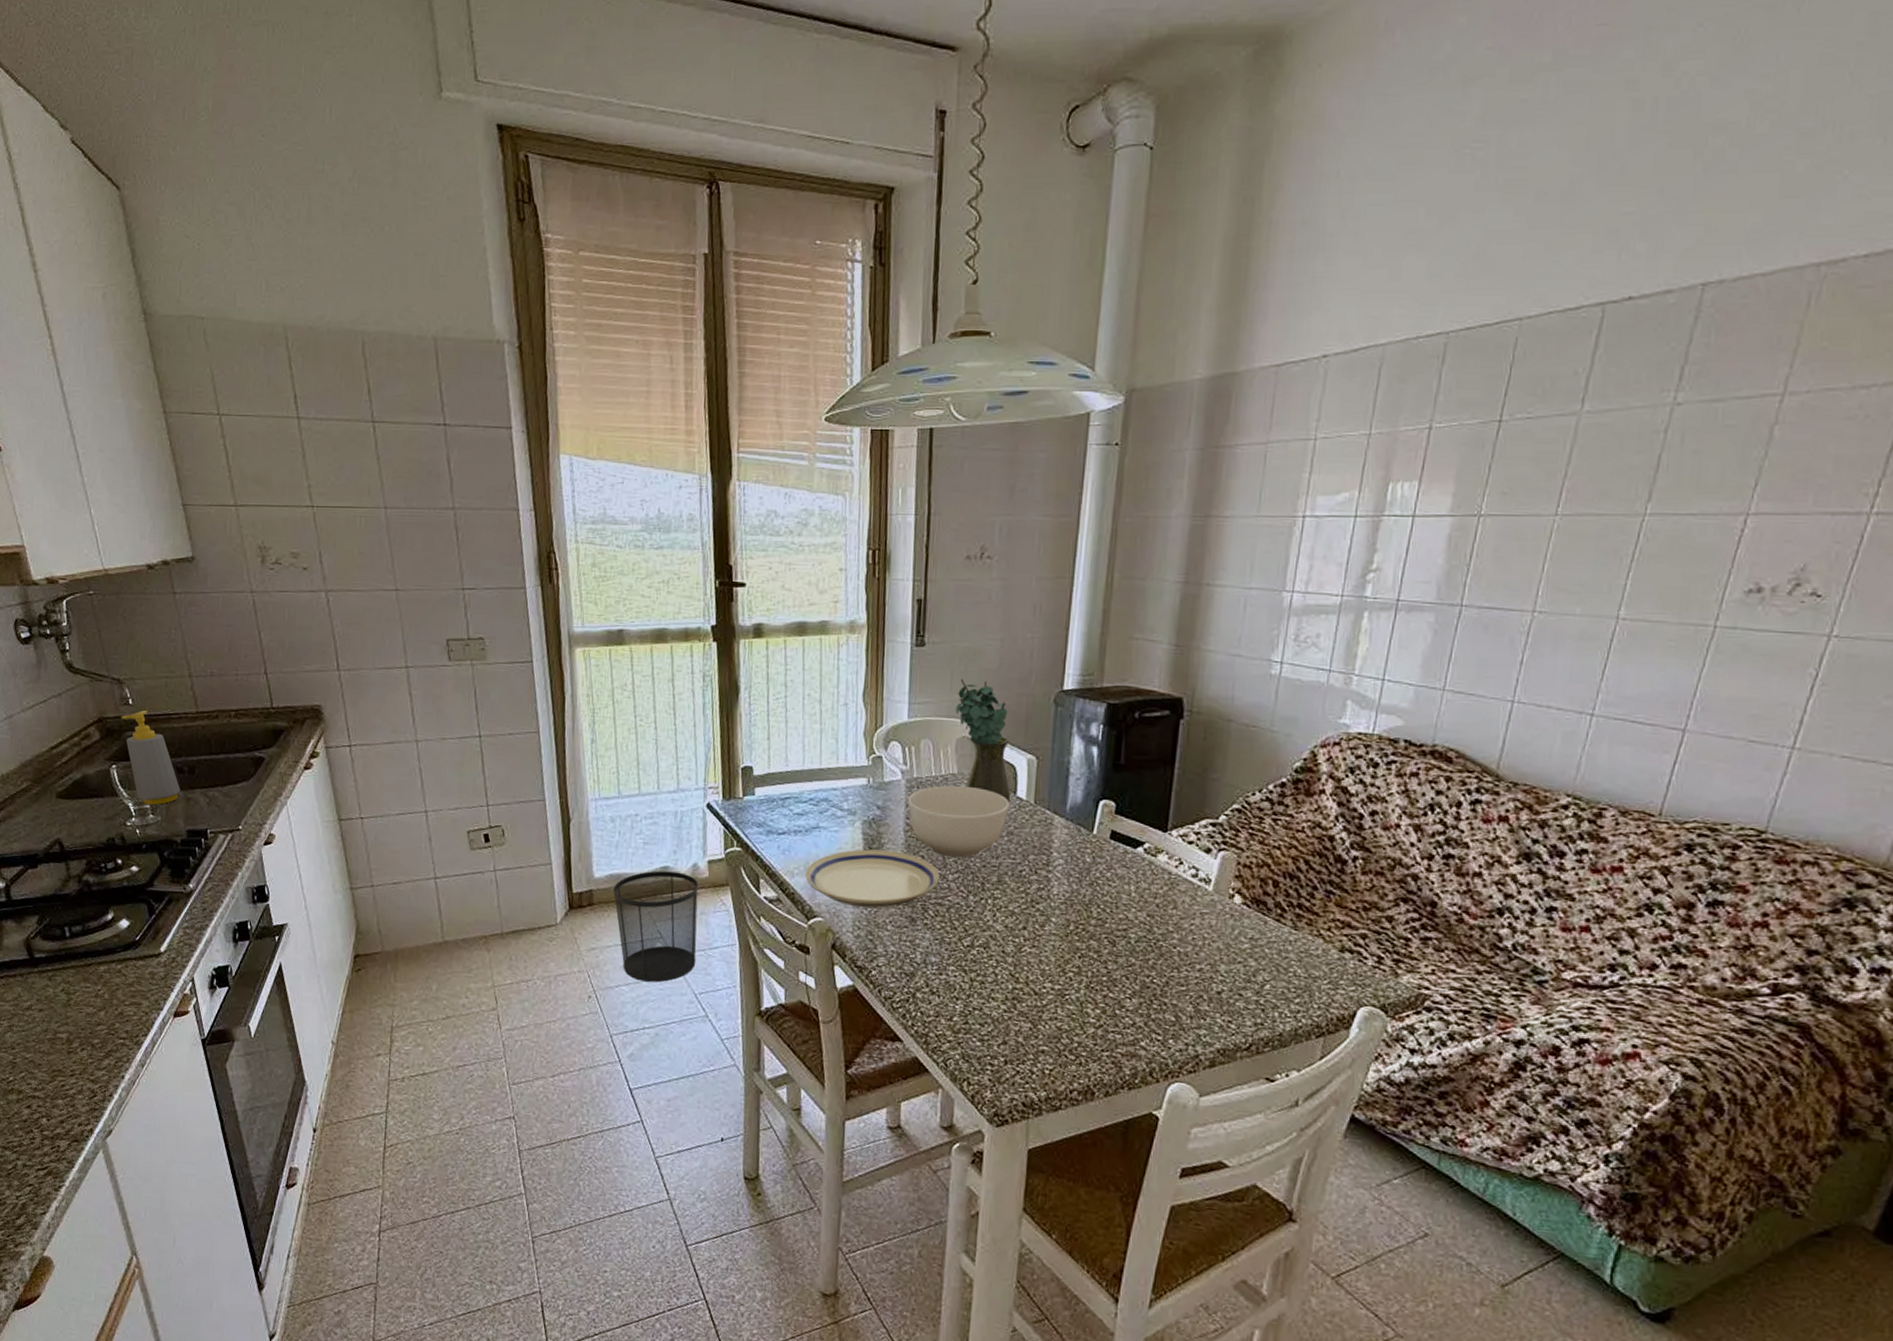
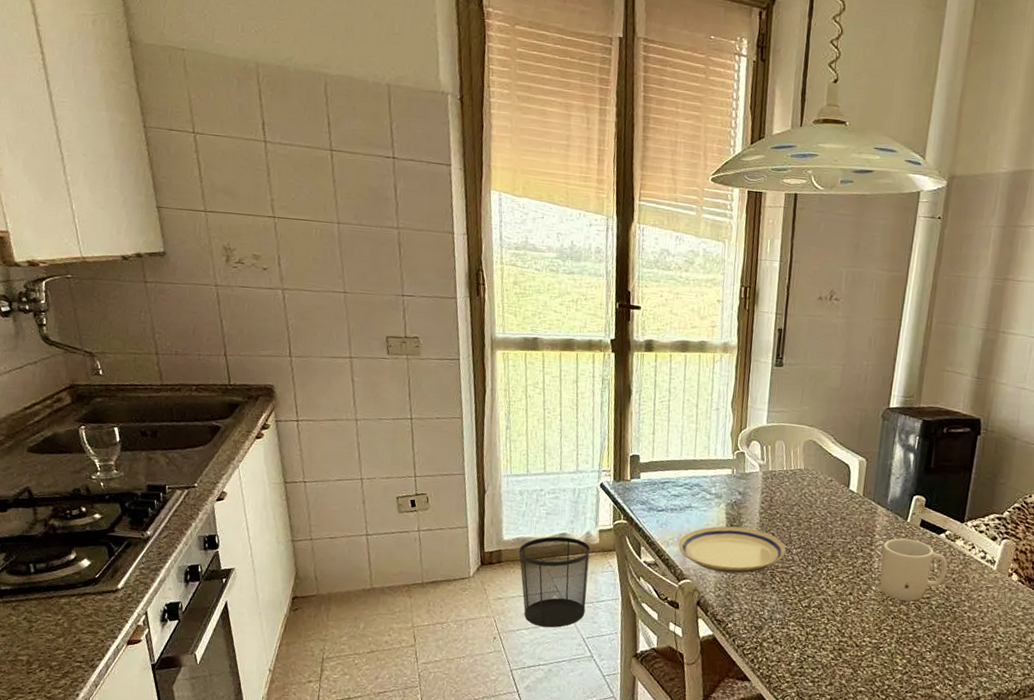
soap bottle: present [121,710,180,806] -> none [91,380,143,463]
bowl: present [908,785,1009,859] -> none [763,478,844,537]
vase: present [955,679,1011,807] -> none [804,394,846,498]
mug: none [1061,855,1149,935] -> present [879,538,948,602]

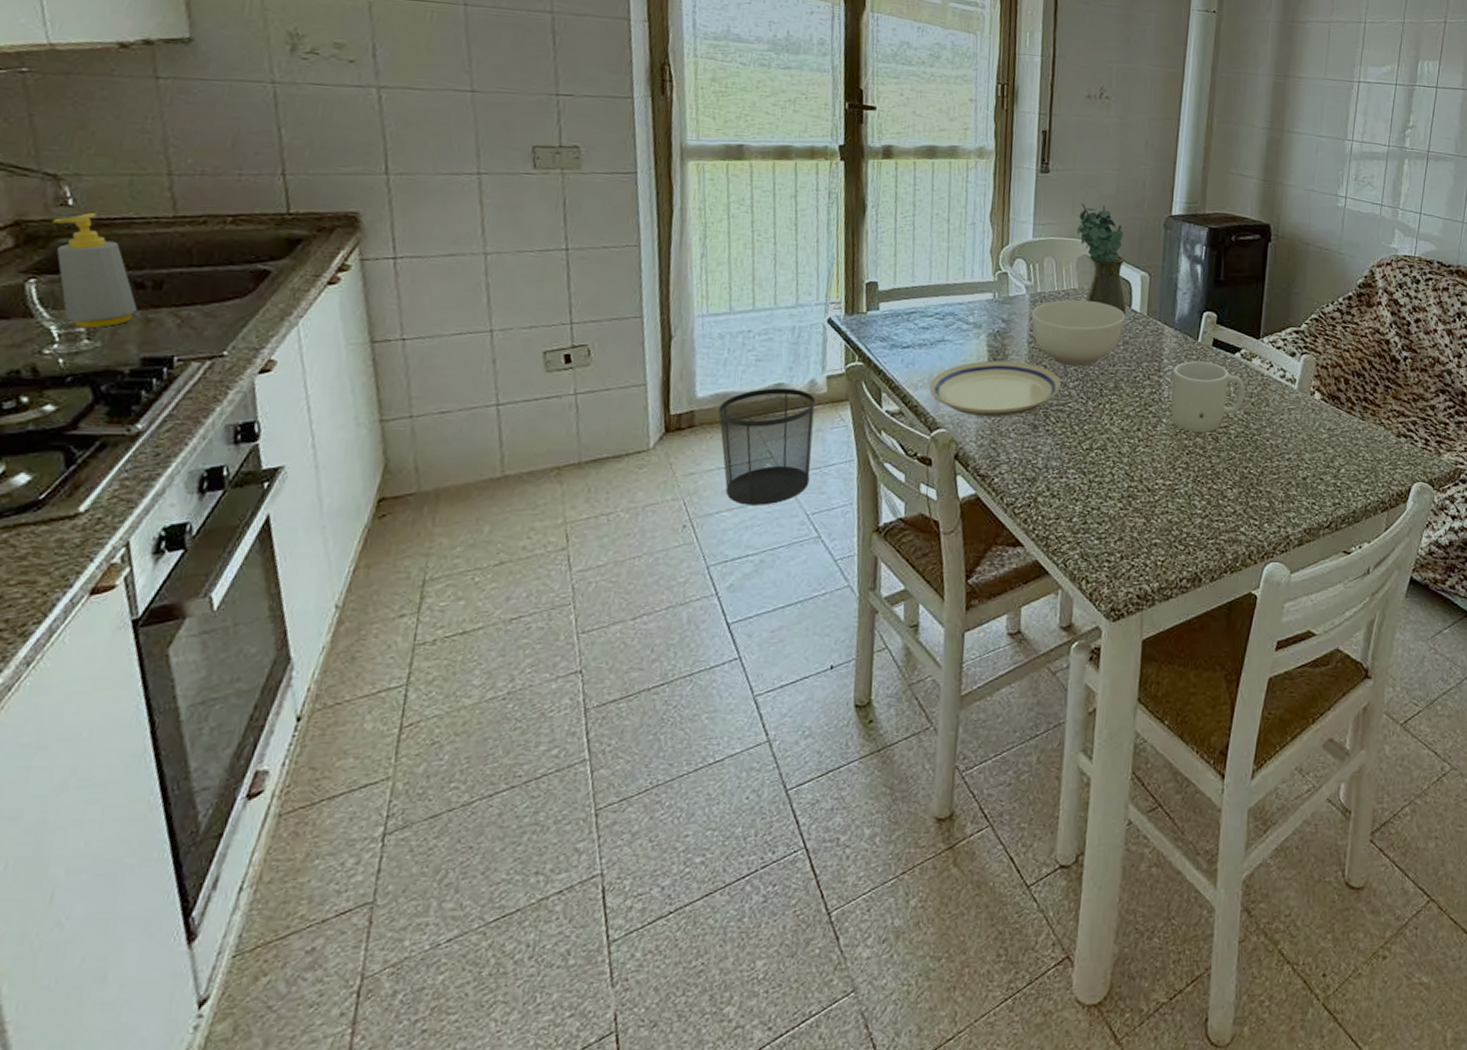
soap bottle: none [91,380,143,463] -> present [52,213,137,329]
bowl: none [763,478,844,537] -> present [1032,299,1125,367]
vase: none [804,394,846,498] -> present [1077,203,1127,319]

